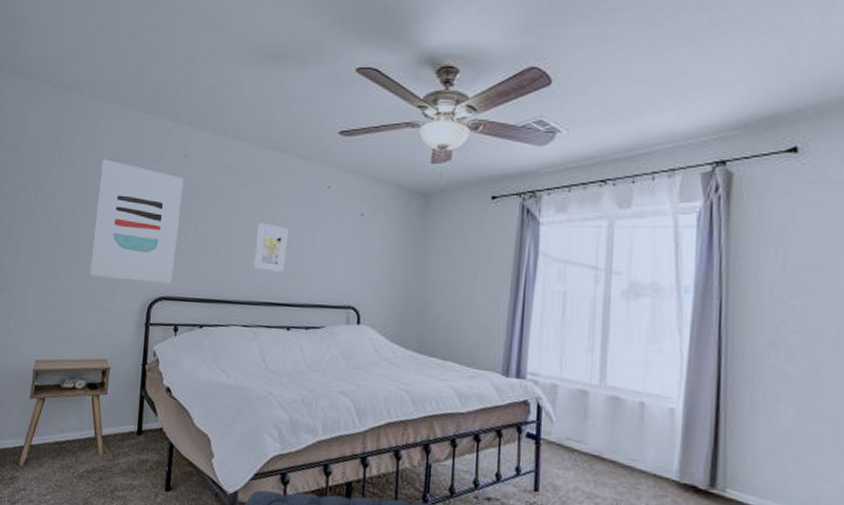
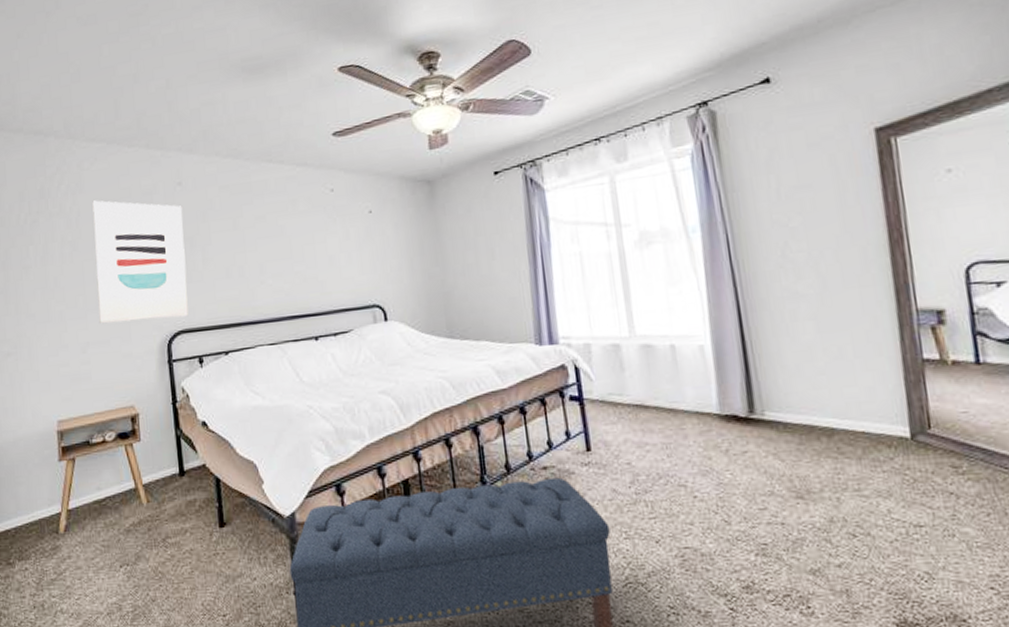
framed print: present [254,222,288,272] -> none [267,236,302,285]

